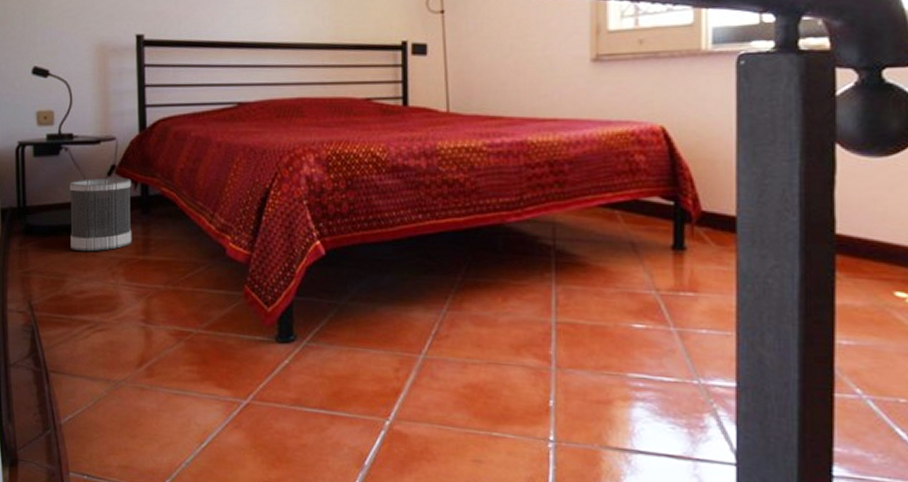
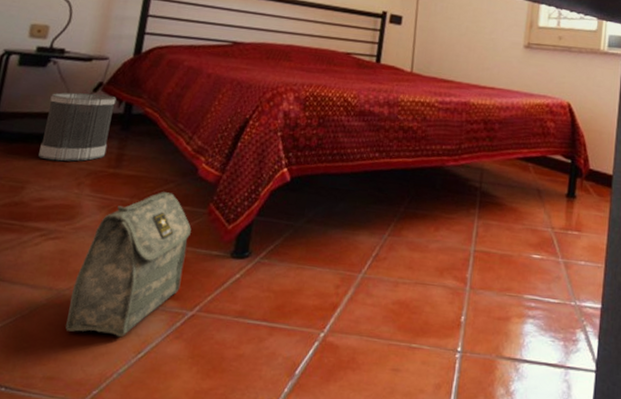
bag: none [127,276,230,427] -> present [65,192,191,338]

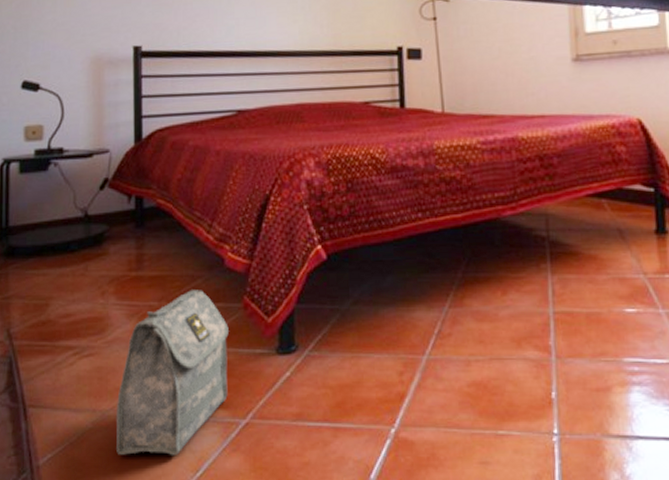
wastebasket: present [38,92,117,162] -> none [57,191,125,272]

